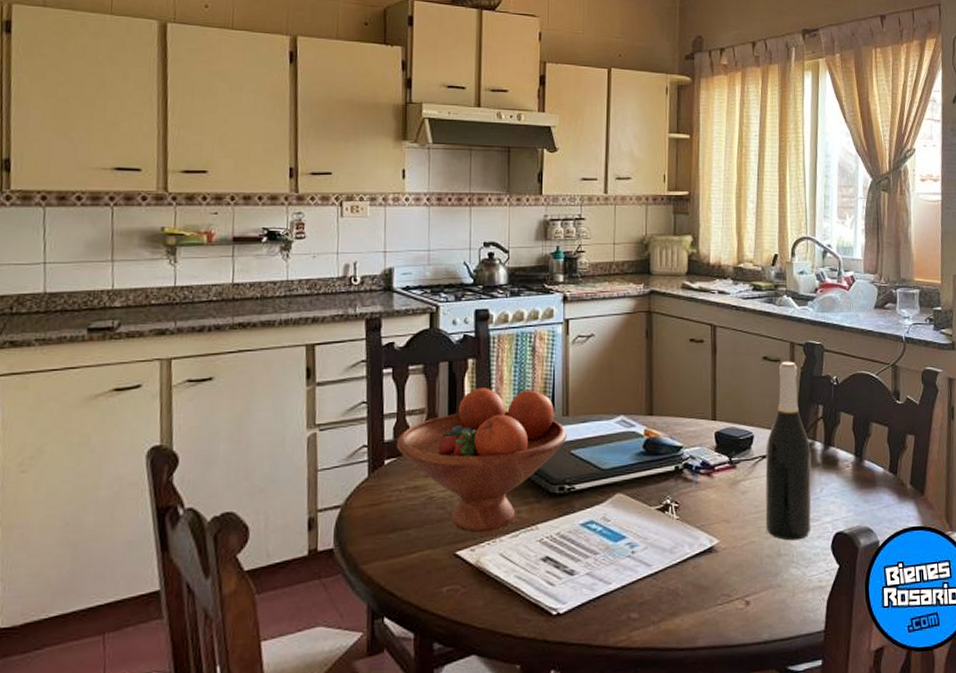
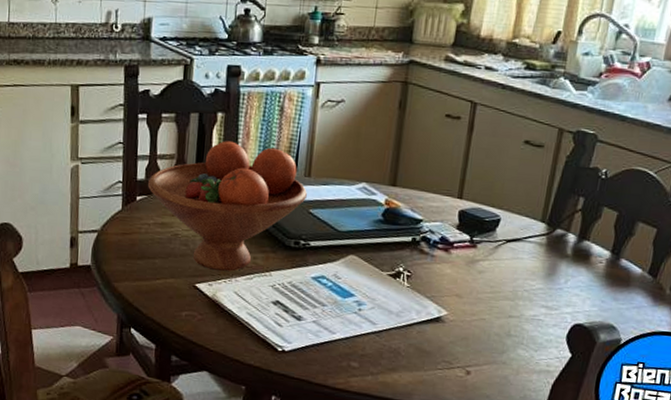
wine bottle: present [765,361,812,541] -> none [498,147,563,325]

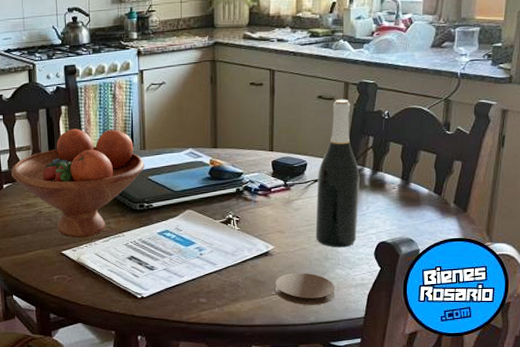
coaster: none [442,346,514,389] -> present [275,273,335,306]
wine bottle: none [498,147,563,325] -> present [315,99,360,248]

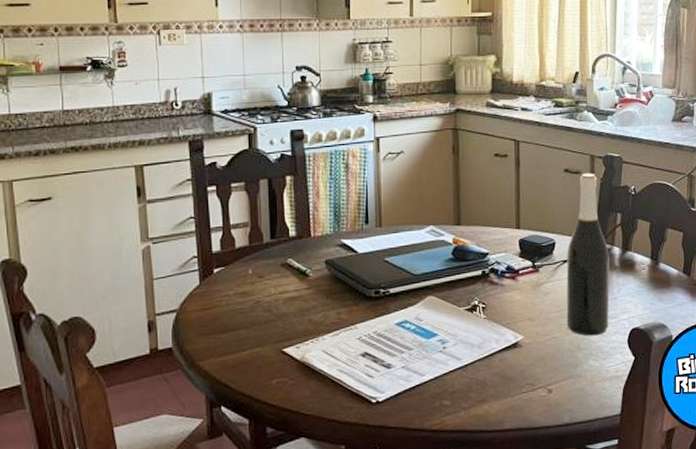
fruit bowl: present [10,128,144,238] -> none [223,202,380,333]
coaster: present [275,273,335,306] -> none [526,366,589,404]

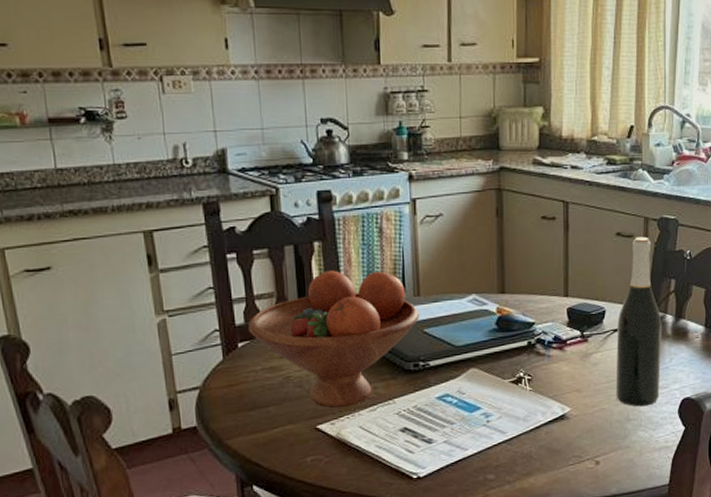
fruit bowl: none [223,202,380,333] -> present [247,270,419,408]

